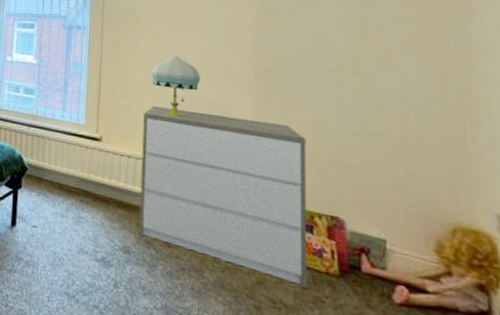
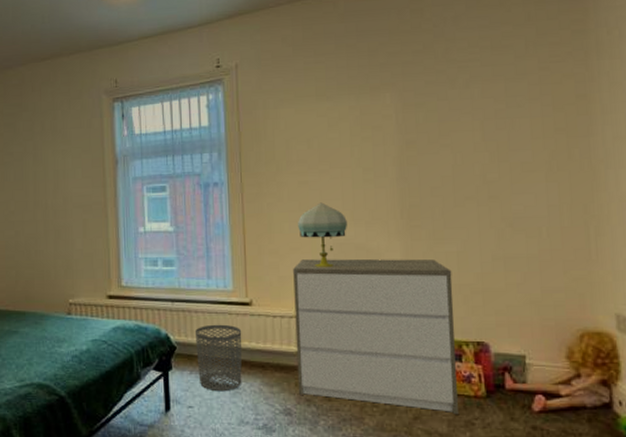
waste bin: none [45,152,90,218] -> present [194,324,242,392]

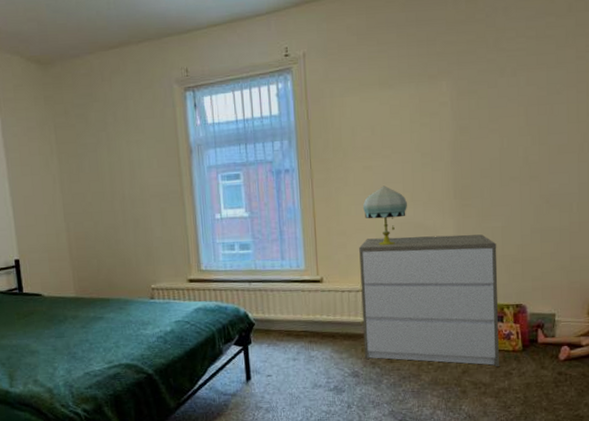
waste bin: present [194,324,242,392] -> none [271,300,315,361]

